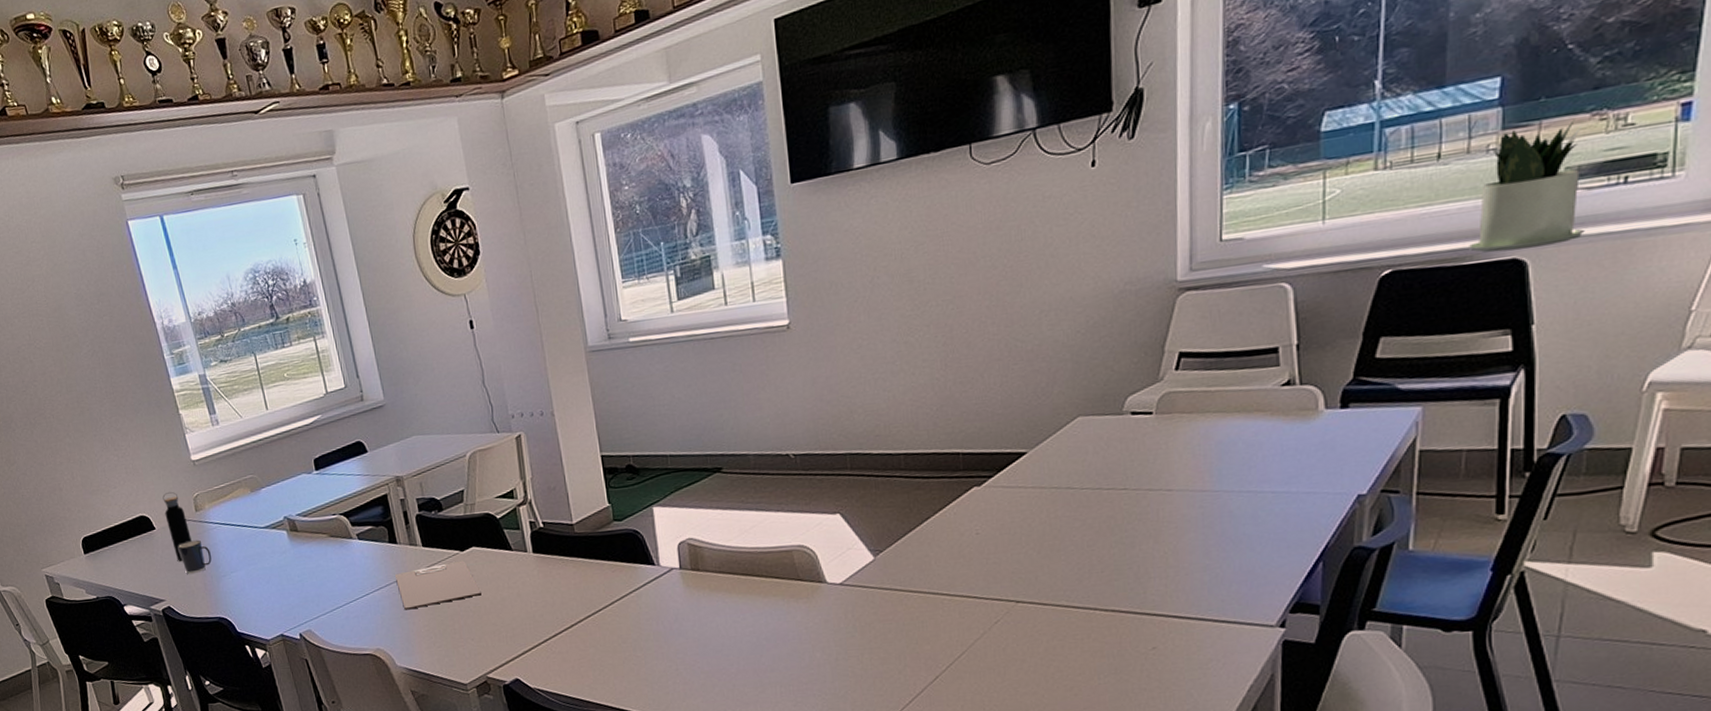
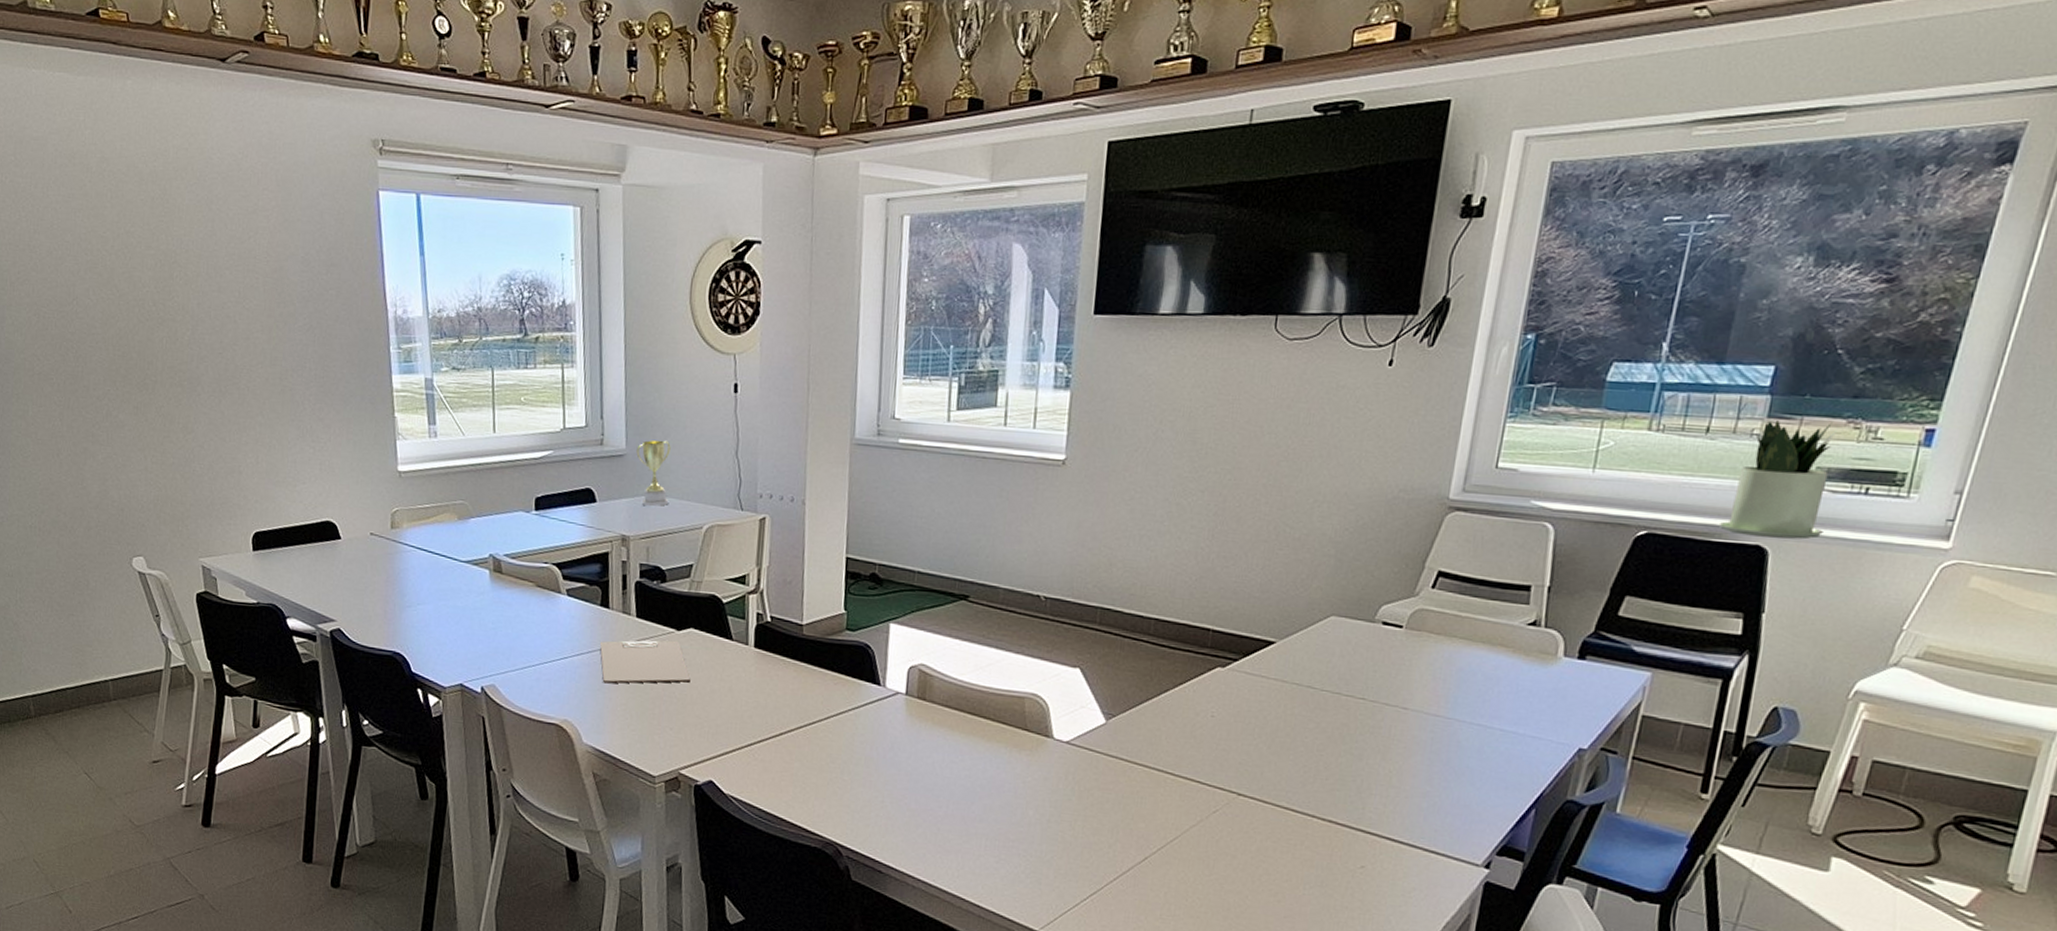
water bottle: present [162,491,192,561] -> none [355,500,380,581]
mug: present [177,539,212,575] -> none [362,559,400,598]
award: none [393,384,432,447] -> present [636,440,671,507]

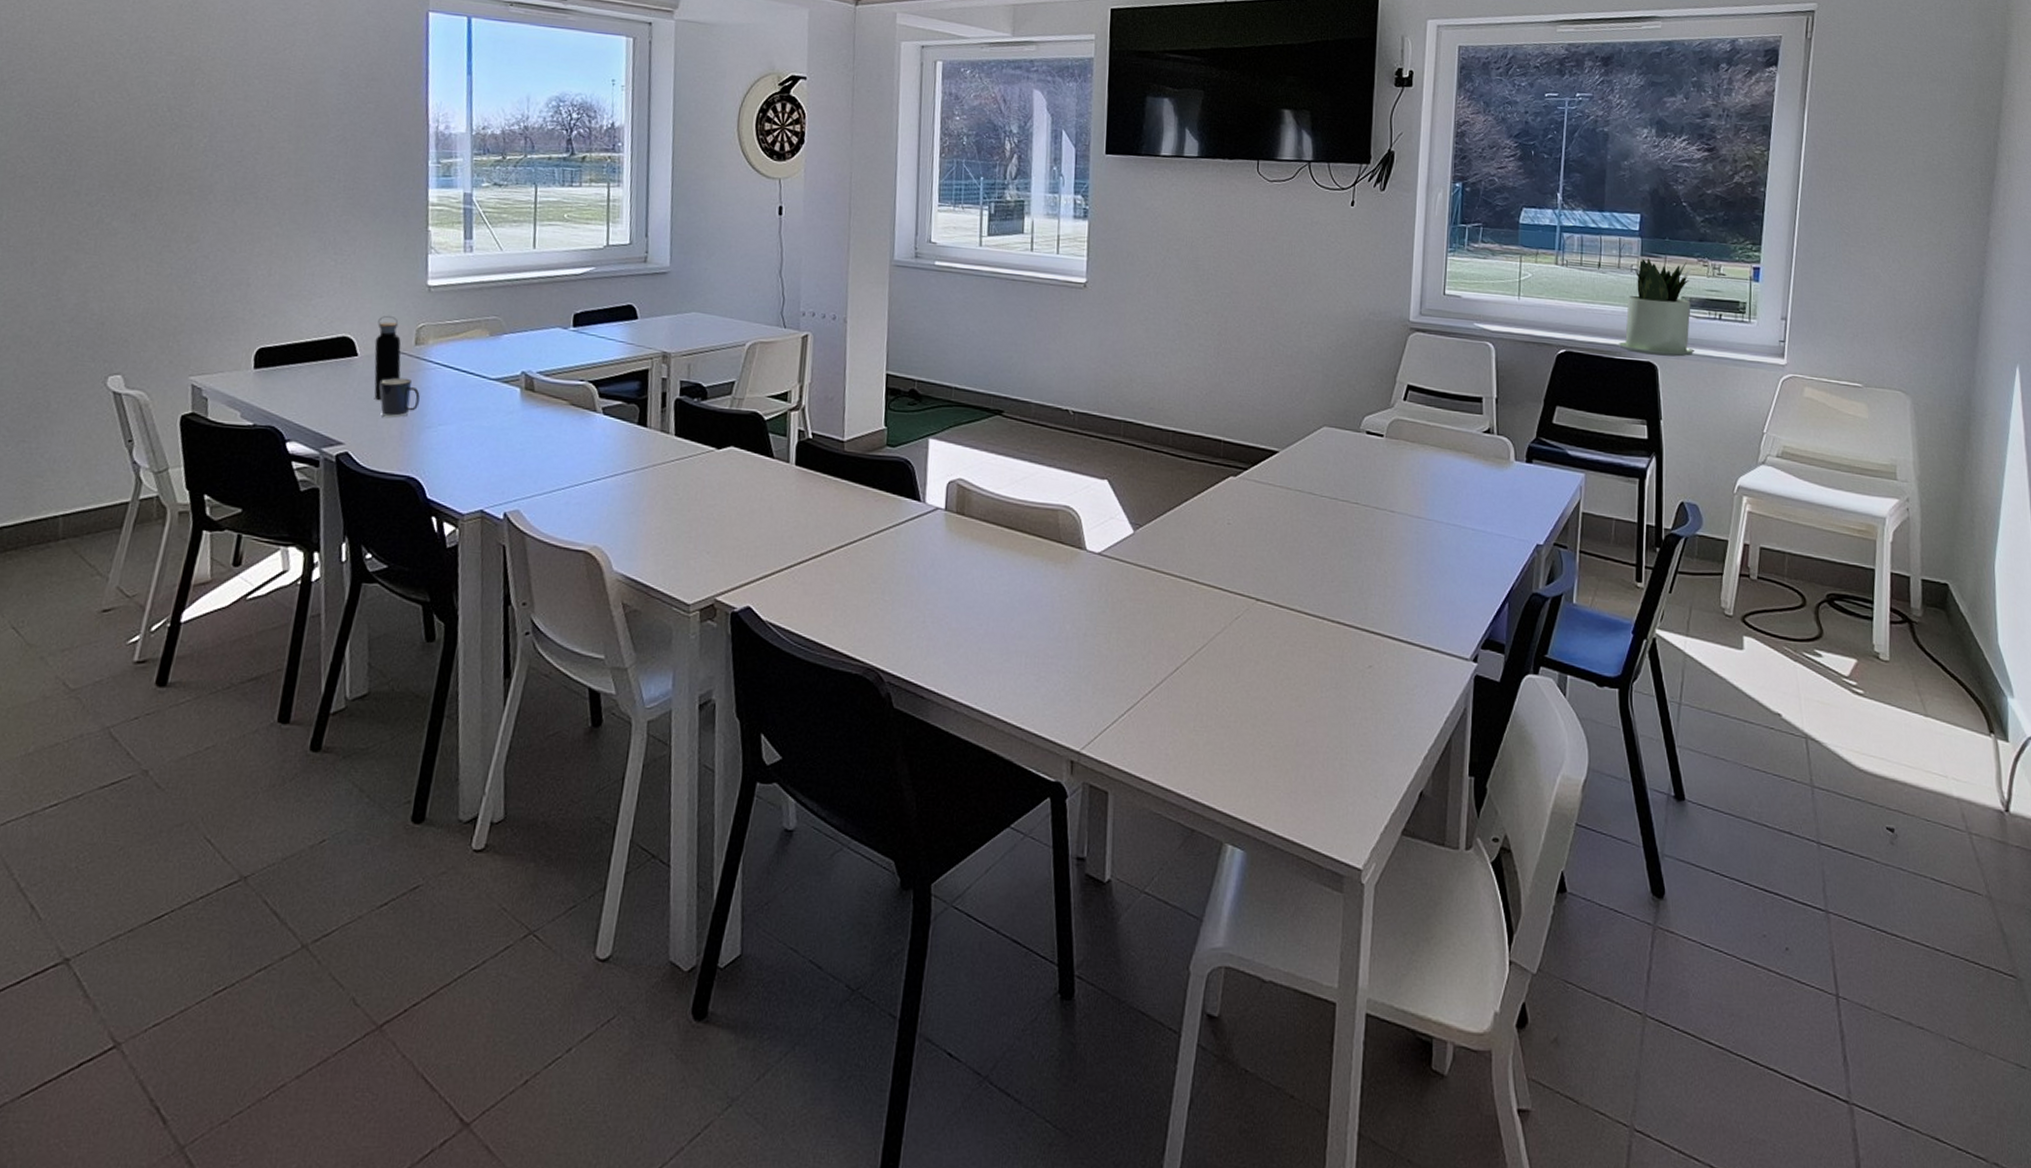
water bottle: none [355,500,380,581] -> present [374,315,402,400]
mug: none [362,559,400,598] -> present [379,377,421,419]
clipboard: present [600,640,690,684] -> none [635,459,730,506]
award: present [636,440,671,507] -> none [680,259,715,324]

